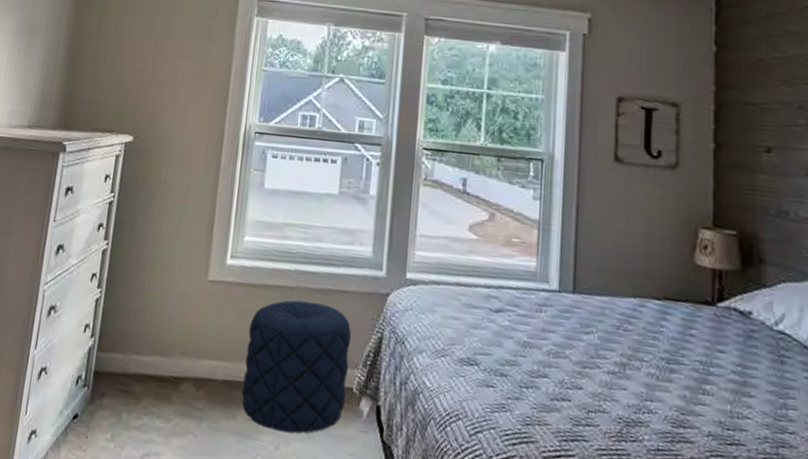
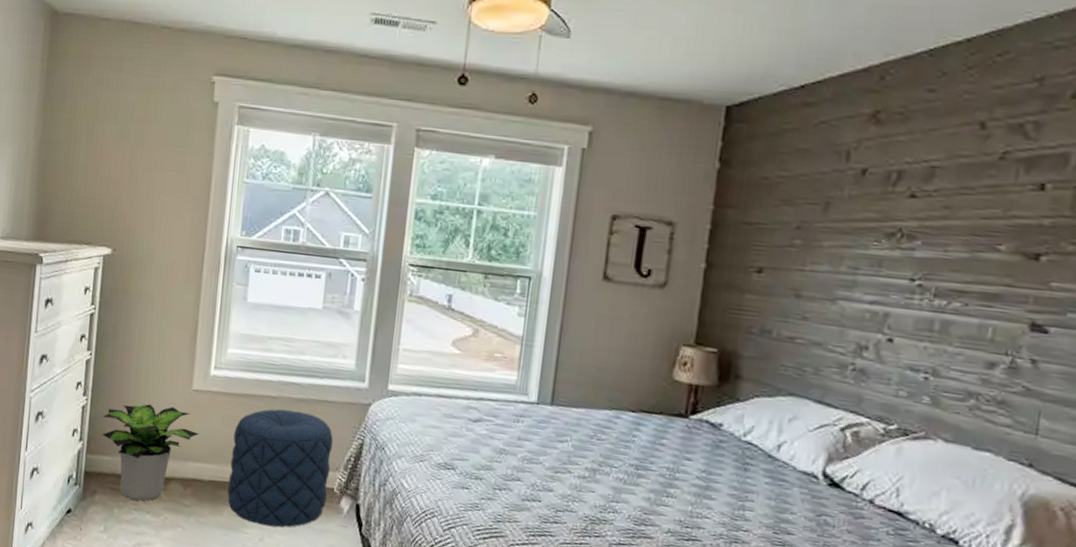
potted plant: none [115,296,214,405] -> present [102,404,199,501]

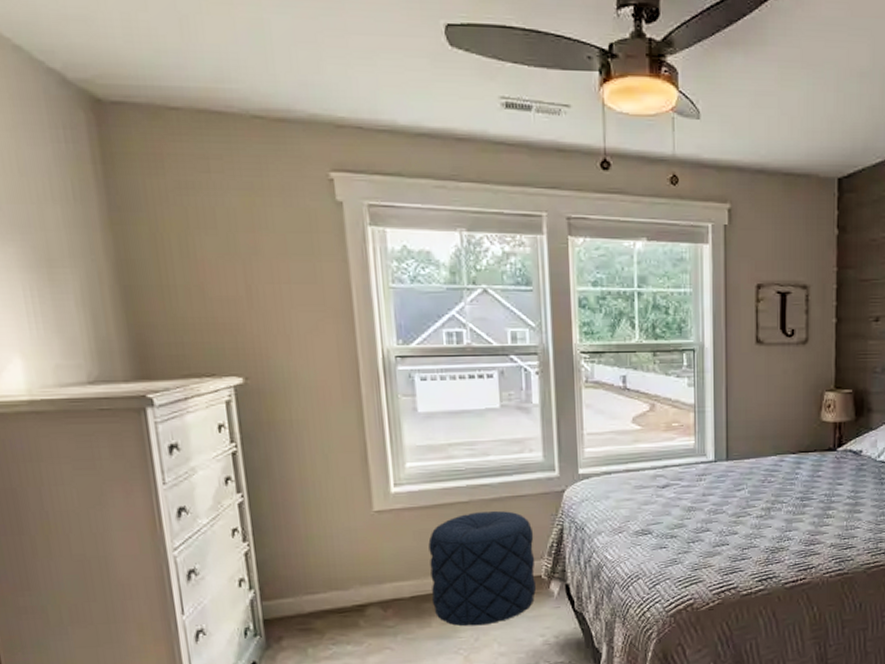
potted plant: present [102,404,199,501] -> none [273,533,390,635]

